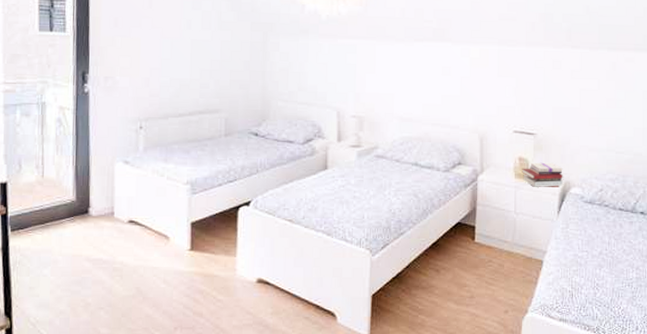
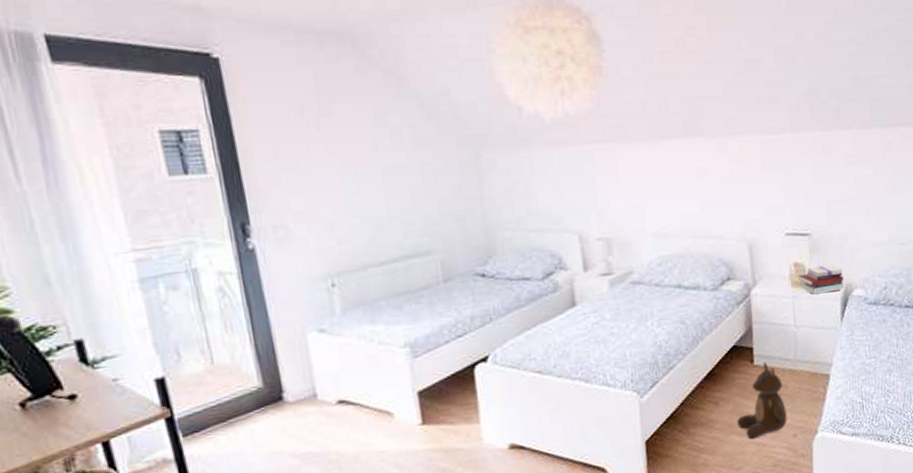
teddy bear: none [454,242,500,308] -> present [737,363,787,439]

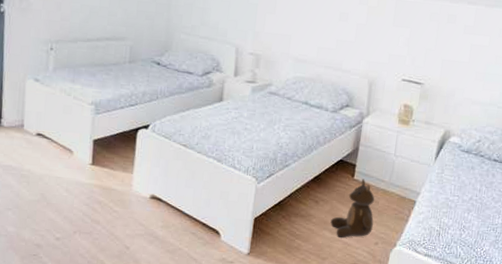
books: present [798,264,844,295] -> none [405,110,445,135]

